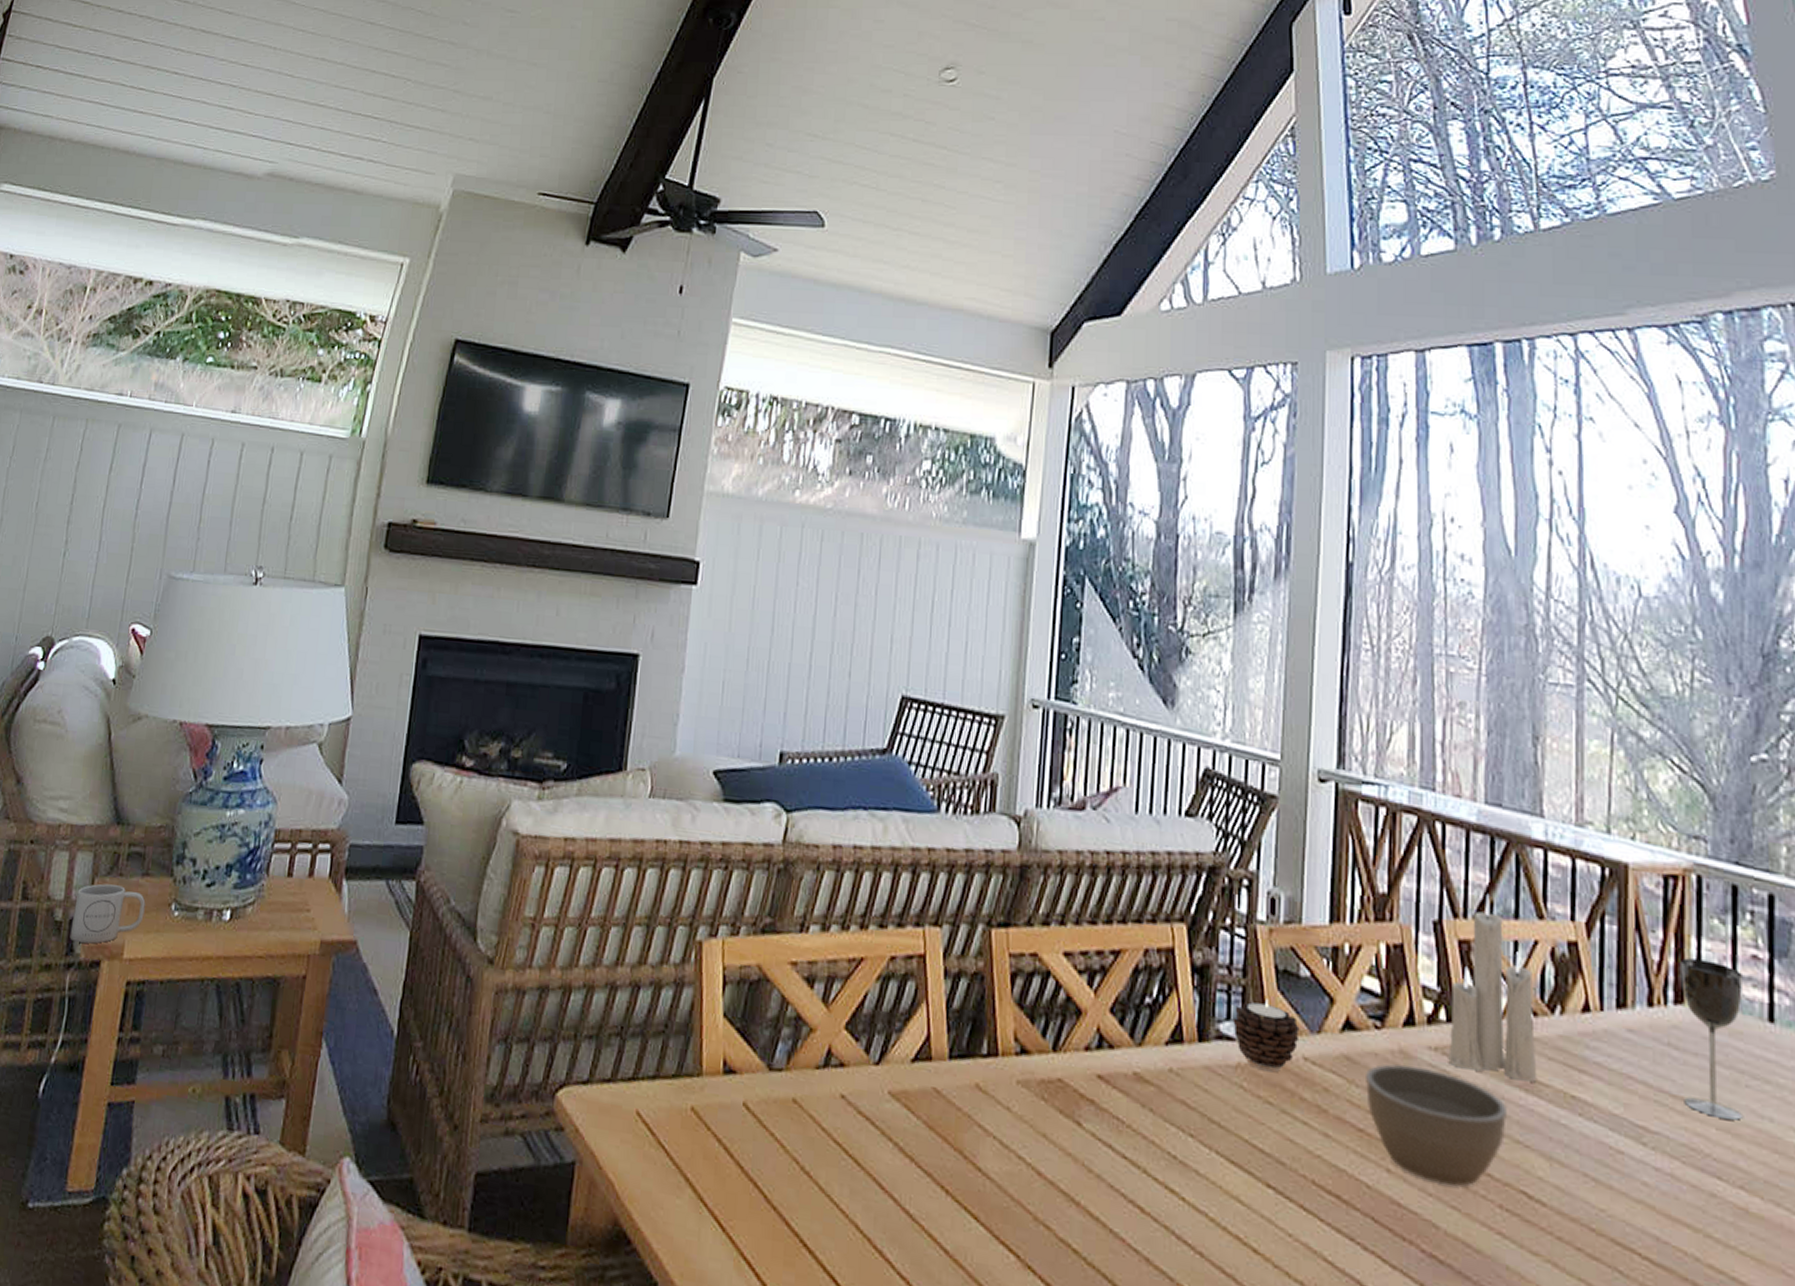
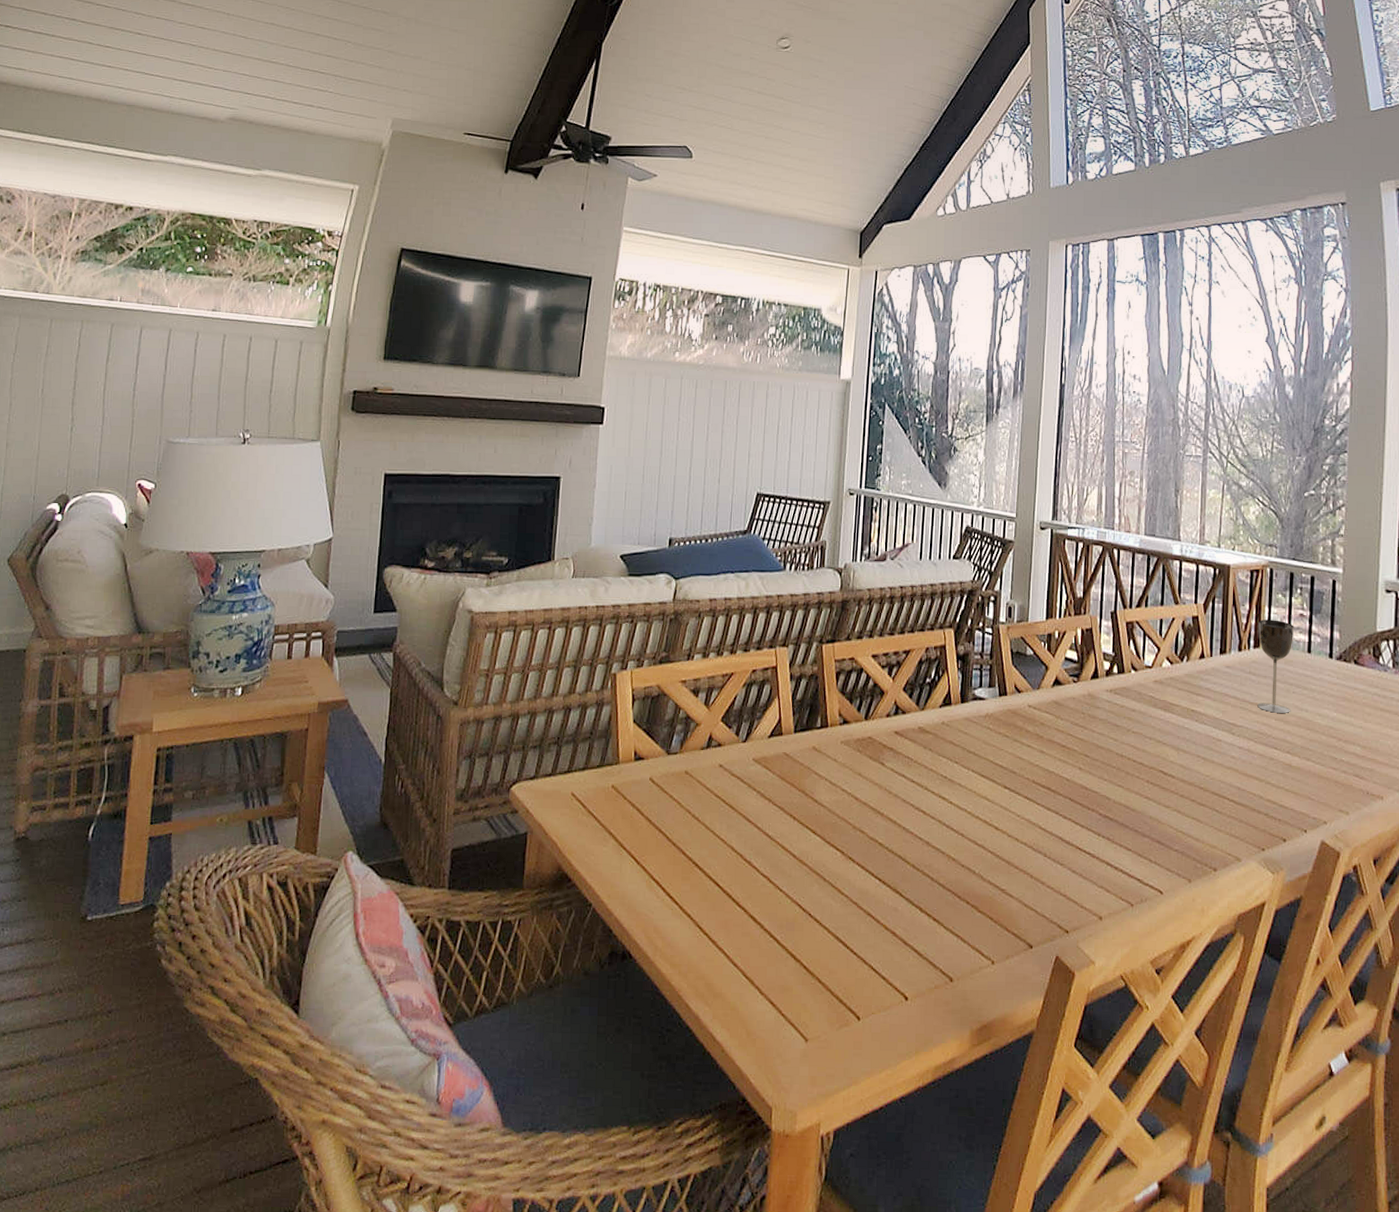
mug: present [69,883,146,944] -> none [104,678,169,725]
candle: present [1233,999,1300,1073] -> none [983,671,1026,717]
bowl: present [1366,1064,1507,1186] -> none [1067,703,1153,773]
candle: present [1448,895,1537,1083] -> none [1118,592,1172,705]

